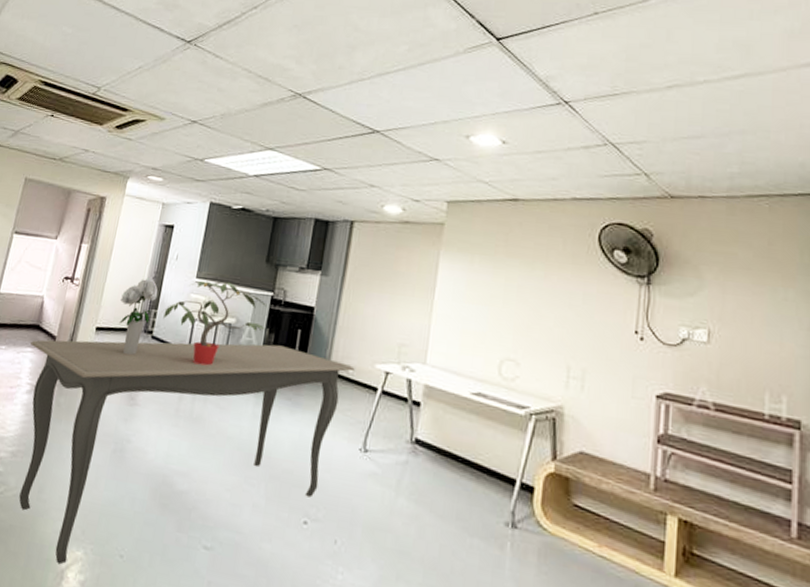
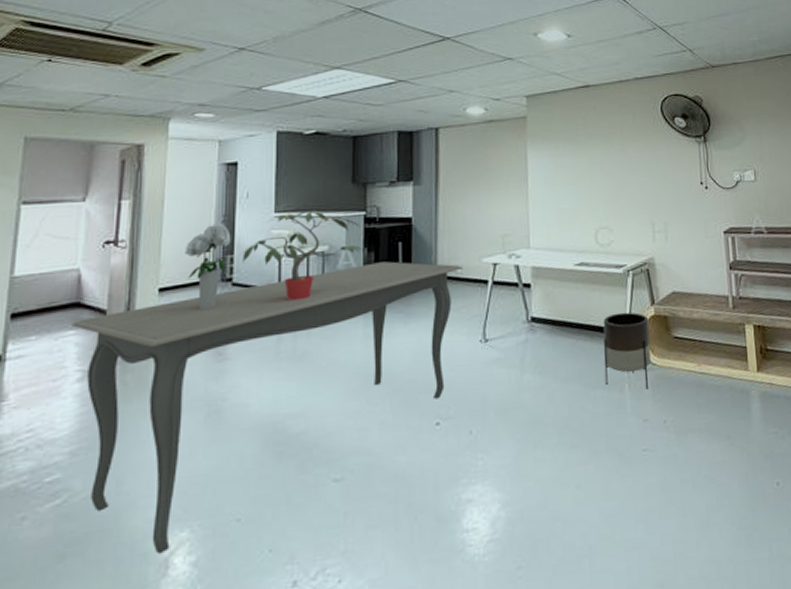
planter: none [484,458,547,556] -> present [603,312,651,390]

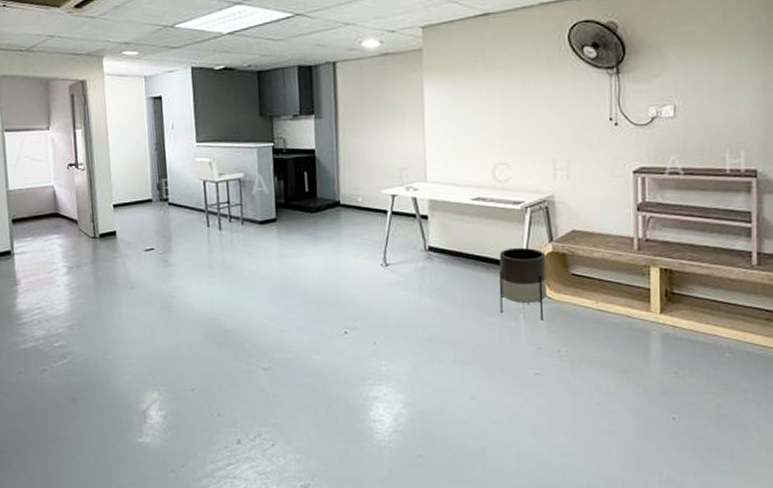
dining table: present [72,261,463,553] -> none [55,189,363,406]
bouquet: present [185,223,231,309] -> none [129,150,164,223]
potted plant: present [242,210,363,301] -> none [174,141,273,220]

